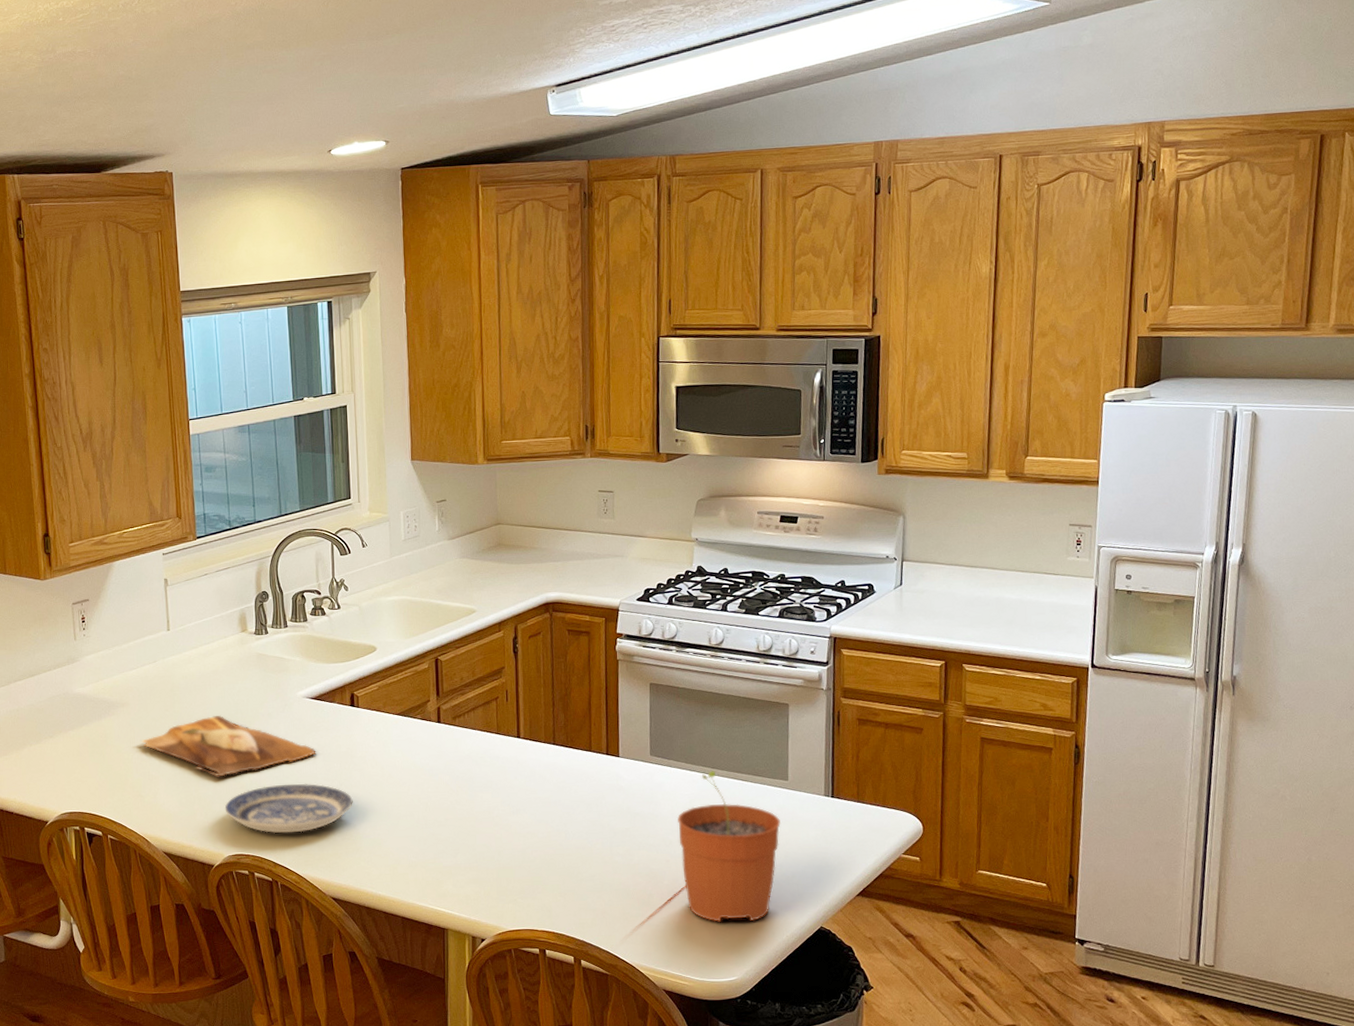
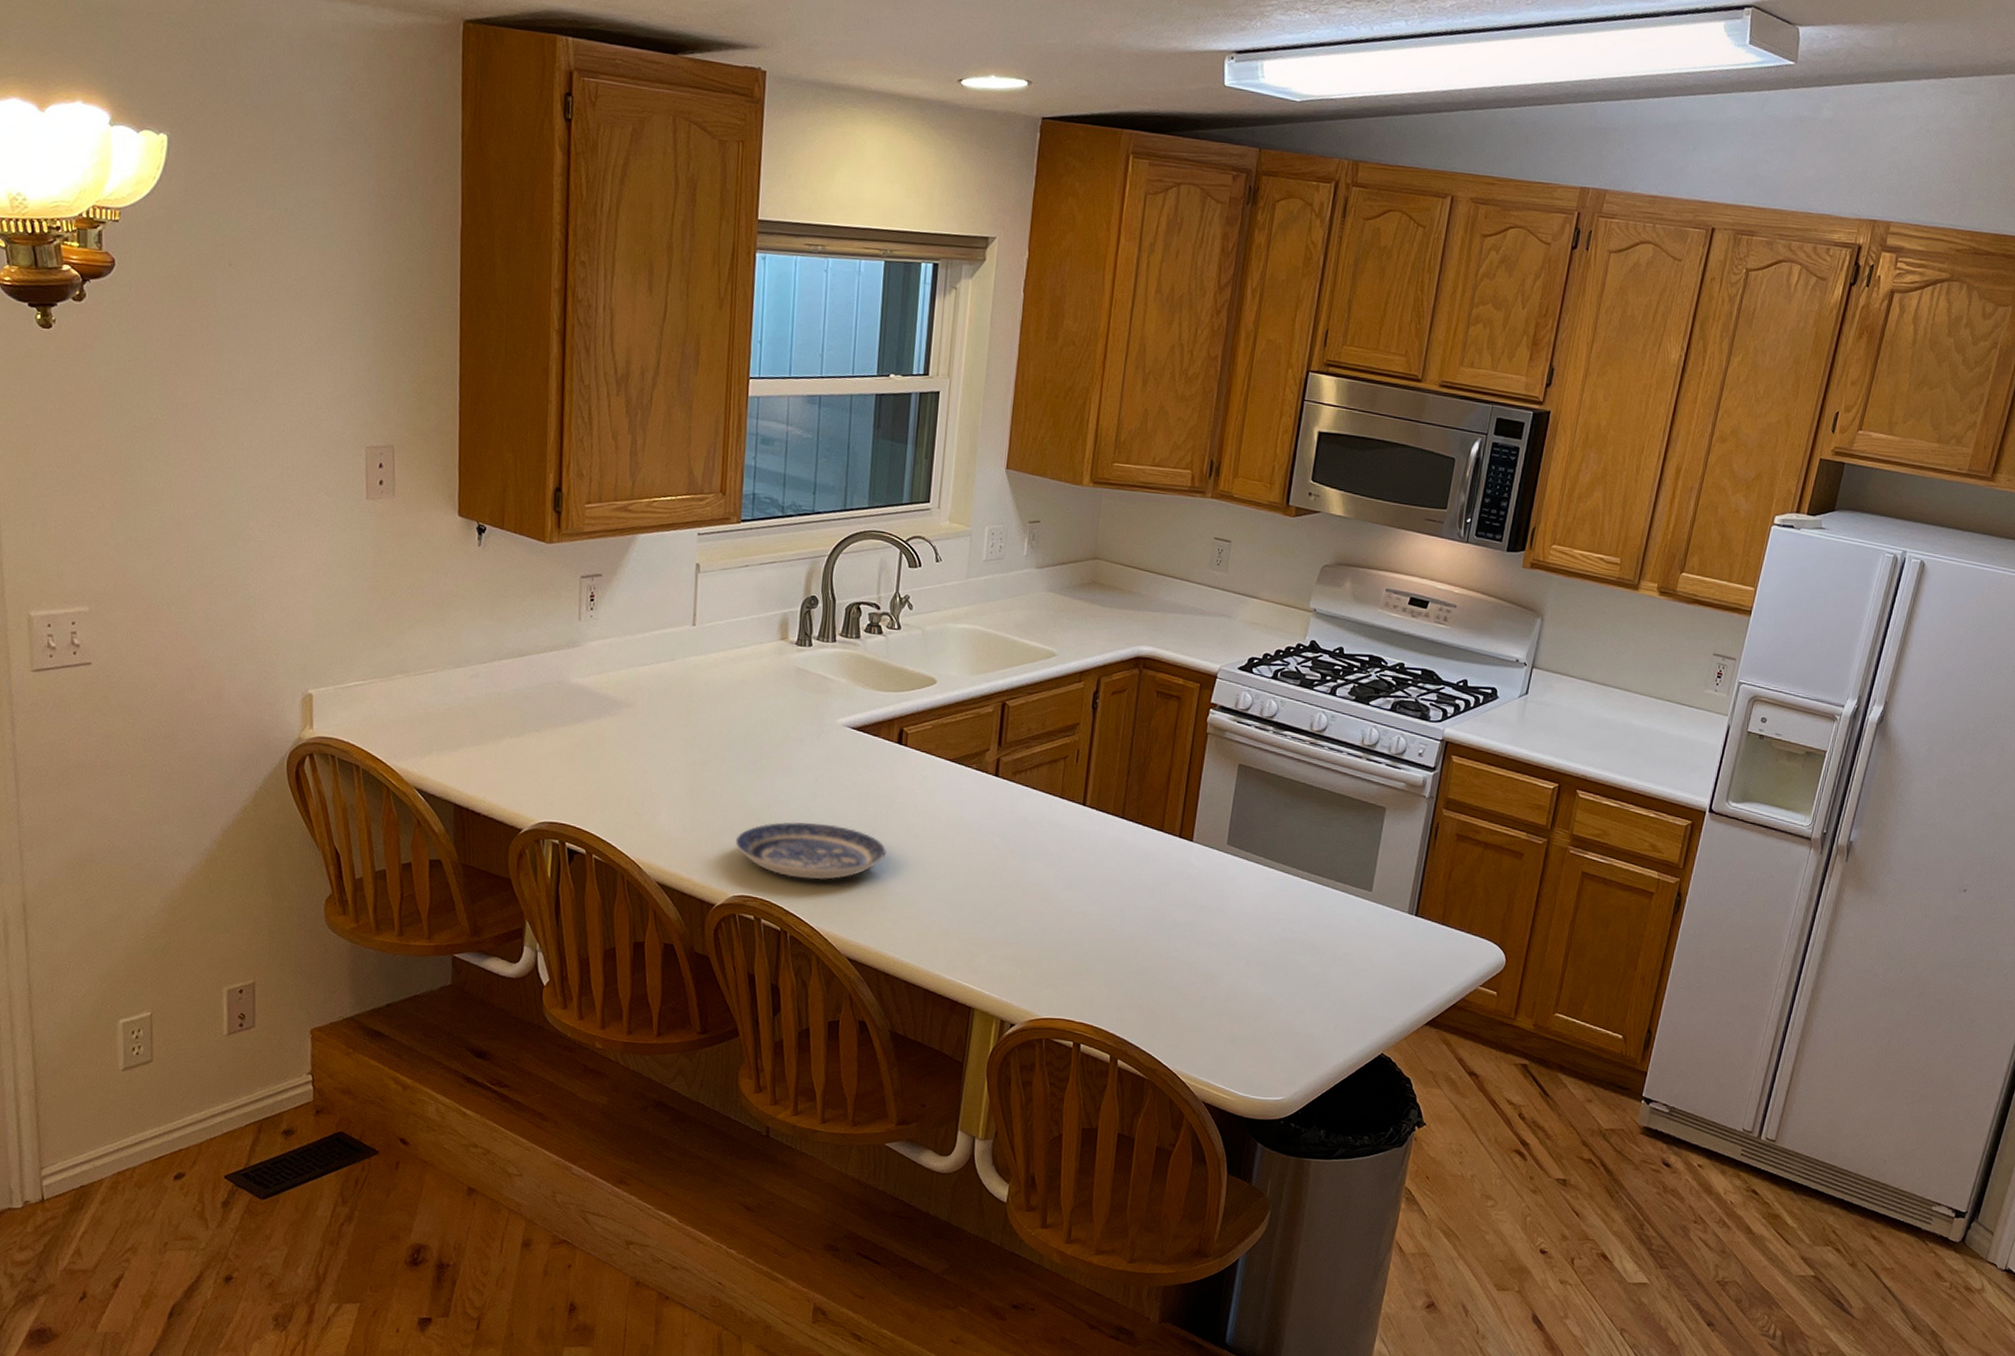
cutting board: present [140,716,317,777] -> none [644,733,852,805]
plant pot: present [678,770,781,922] -> none [1242,870,1357,1039]

